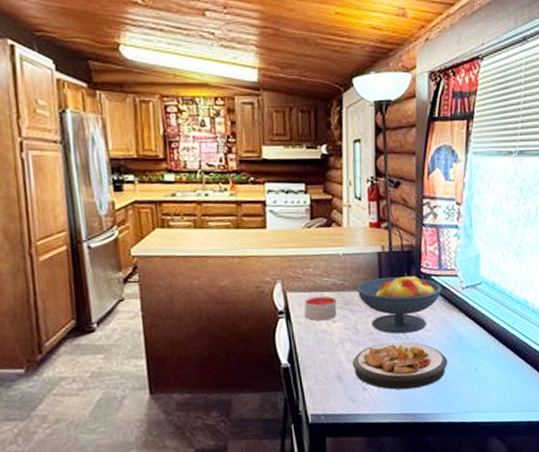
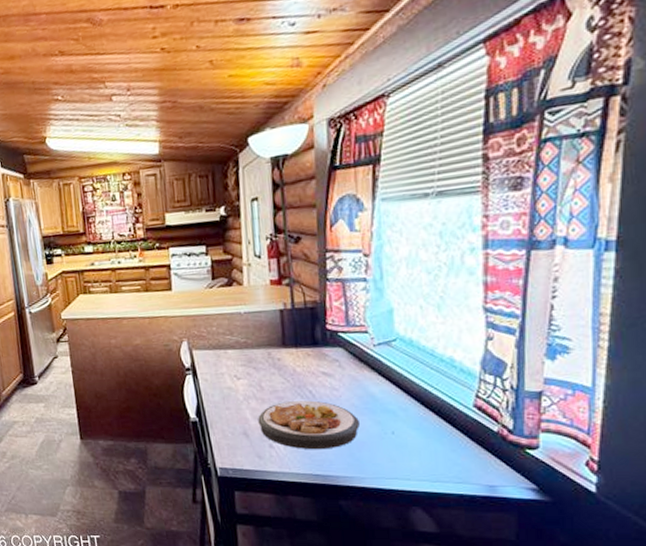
candle: present [304,295,338,321] -> none [209,353,242,378]
fruit bowl: present [356,272,443,334] -> none [259,329,351,393]

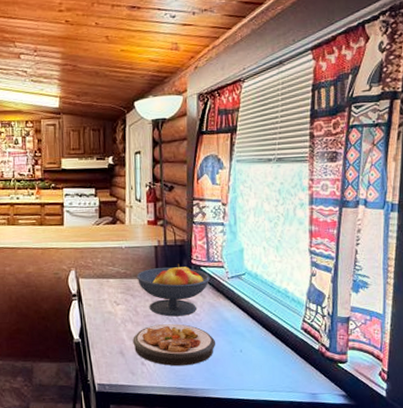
fruit bowl: none [259,329,351,393] -> present [136,263,211,317]

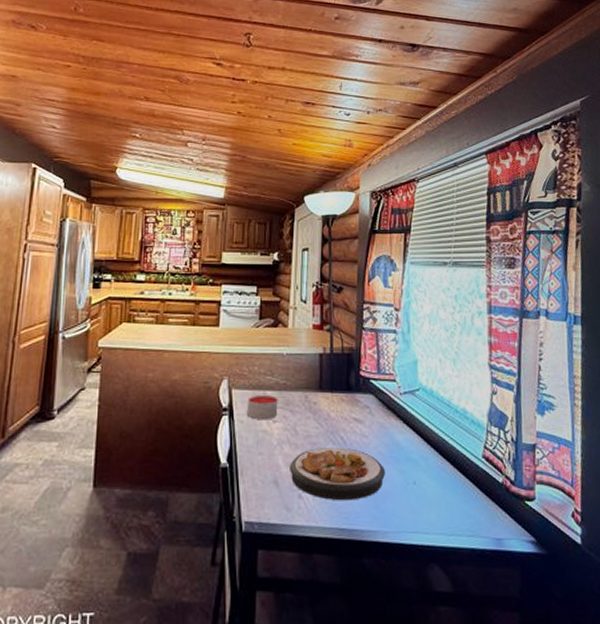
candle: none [93,282,121,304] -> present [247,394,278,420]
fruit bowl: present [136,263,211,317] -> none [297,375,381,439]

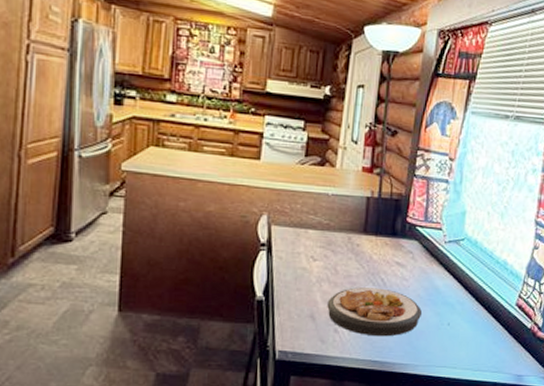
candle: present [247,394,278,420] -> none [287,232,320,258]

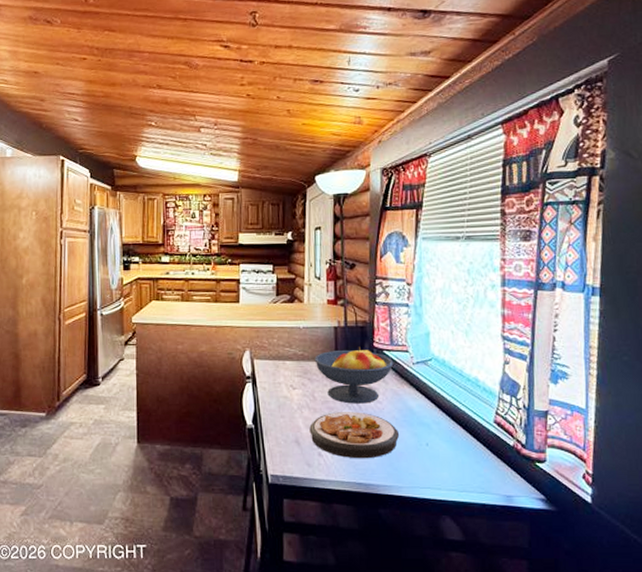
fruit bowl: none [341,220,426,280] -> present [314,346,394,404]

